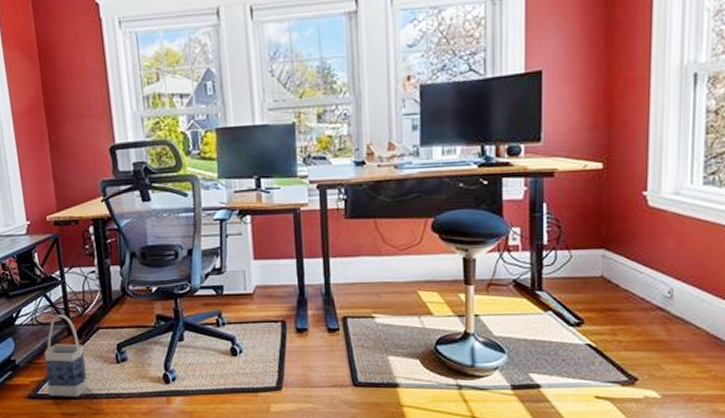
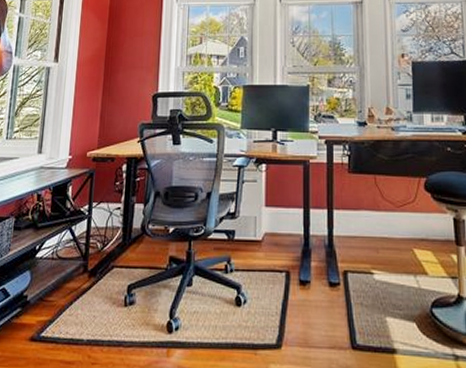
bag: present [44,314,88,397] -> none [52,249,96,342]

